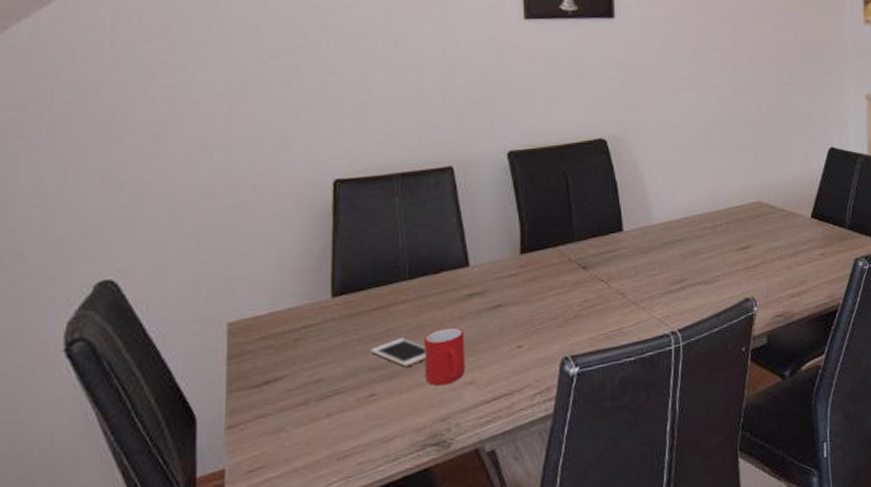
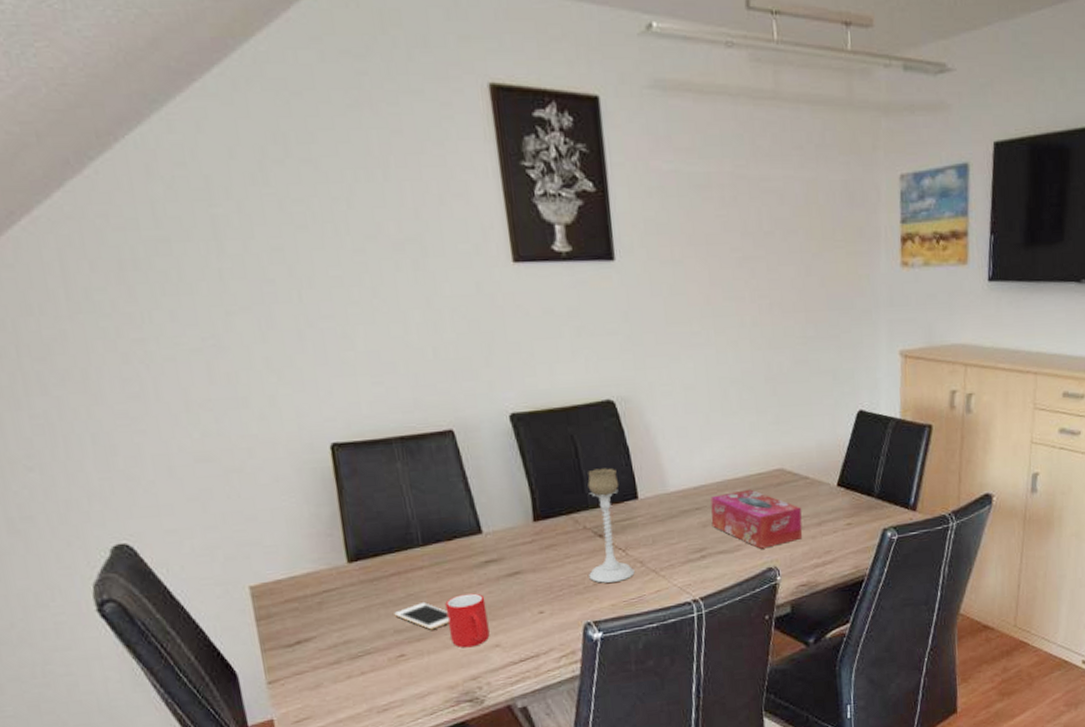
candle holder: none [570,202,615,316] -> present [588,468,635,583]
tissue box: none [692,221,779,279] -> present [710,489,802,549]

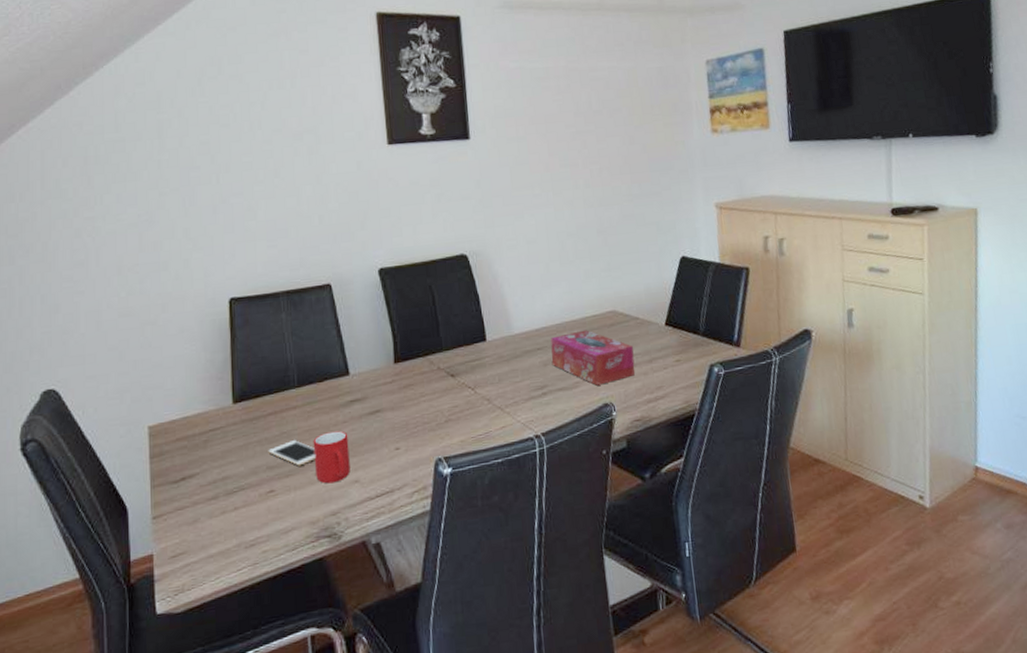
candle holder: present [588,468,635,583] -> none [441,314,482,420]

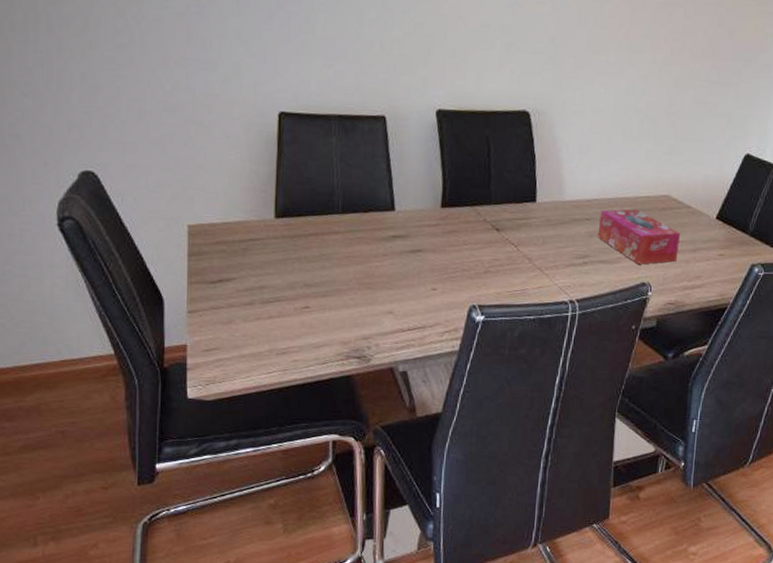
cell phone: present [268,440,315,466] -> none [306,263,353,289]
cup: present [313,431,350,484] -> none [351,262,387,310]

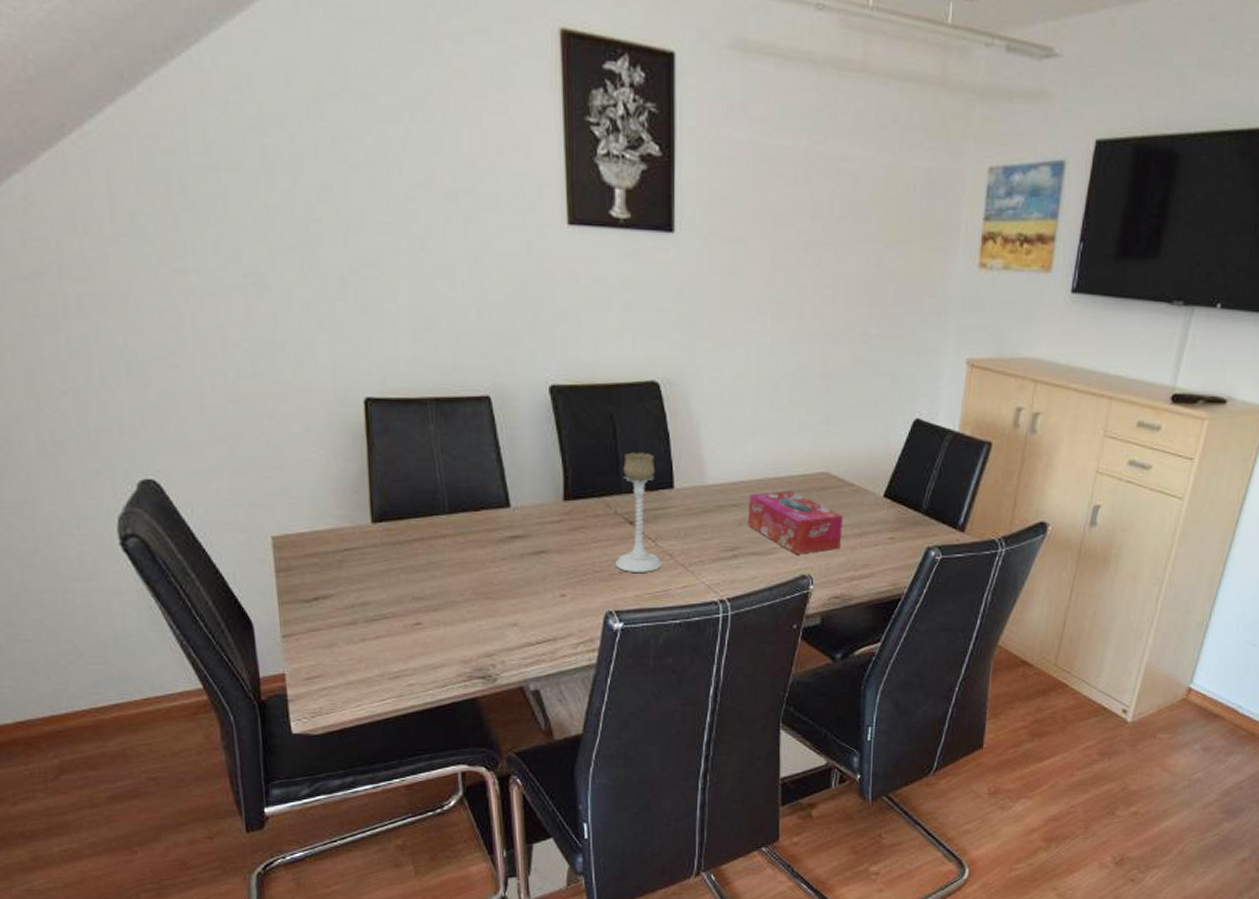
candle holder: none [481,169,522,273] -> present [615,452,663,572]

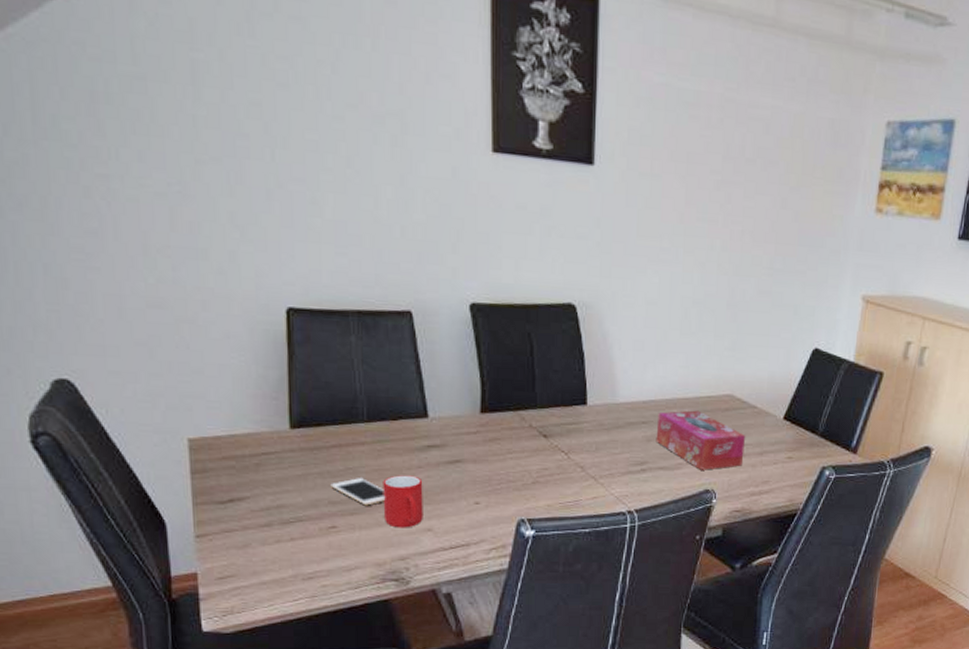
cell phone: none [414,572,469,601] -> present [330,478,384,506]
cup: none [466,568,508,623] -> present [383,475,423,528]
candle holder: present [615,452,663,572] -> none [529,369,574,483]

